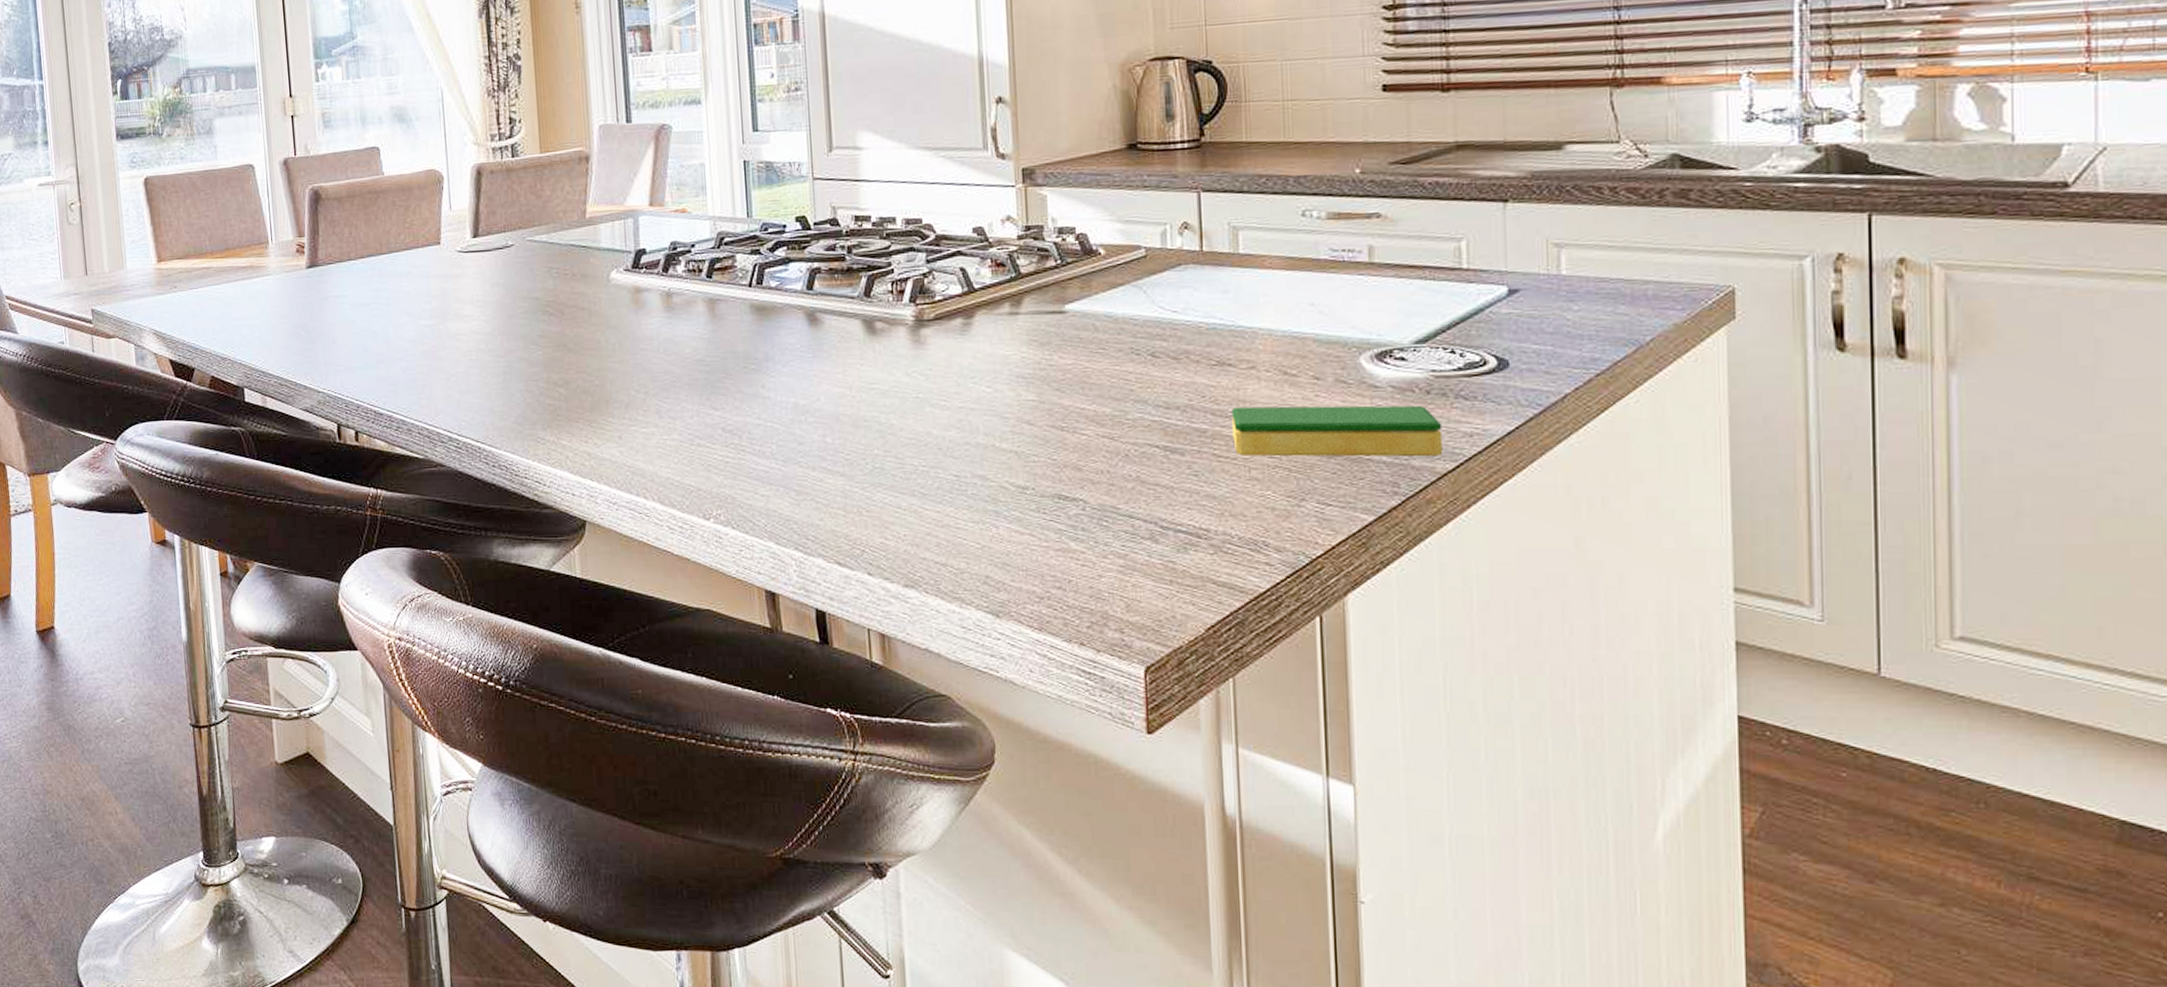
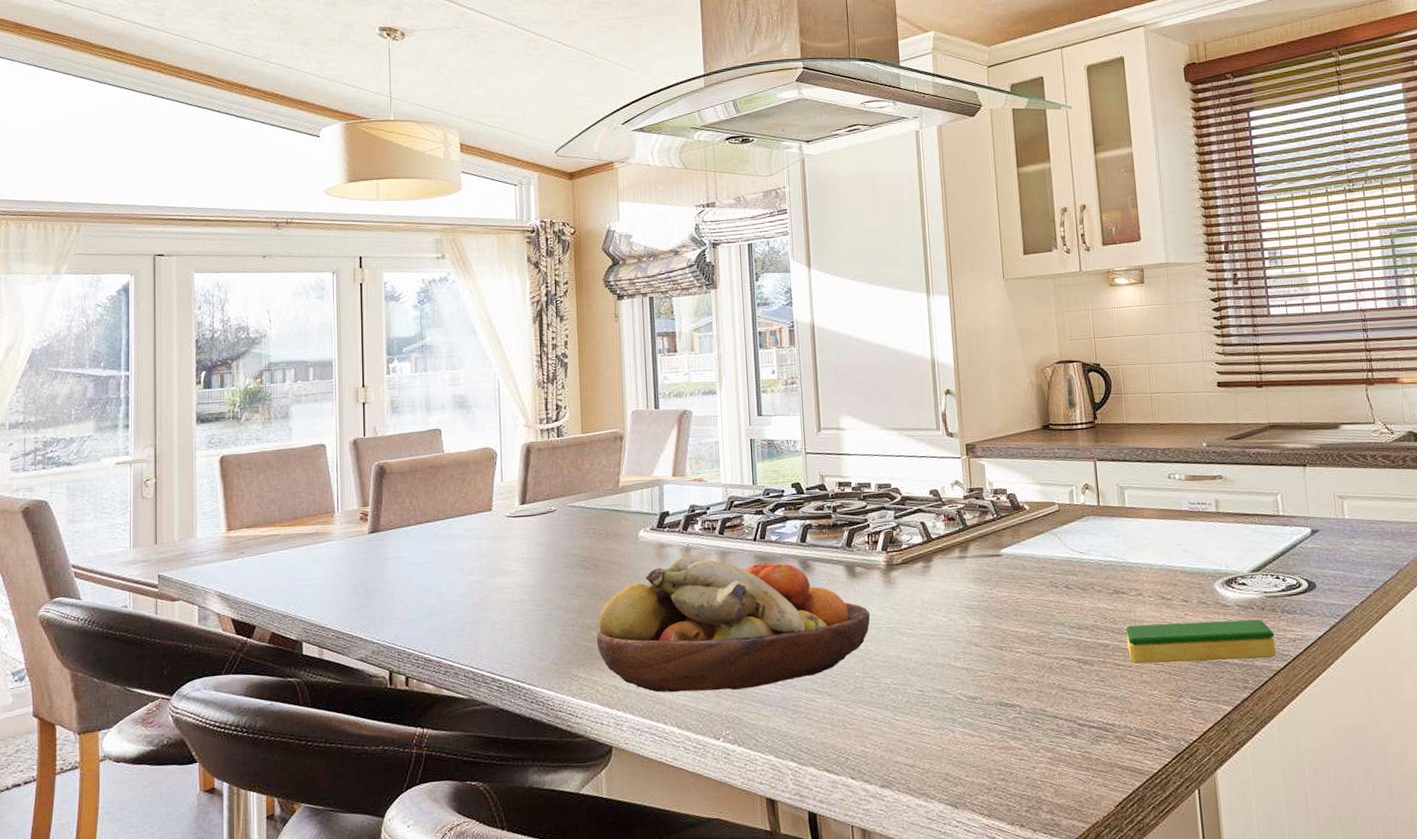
fruit bowl: none [564,303,894,464] -> present [596,556,871,693]

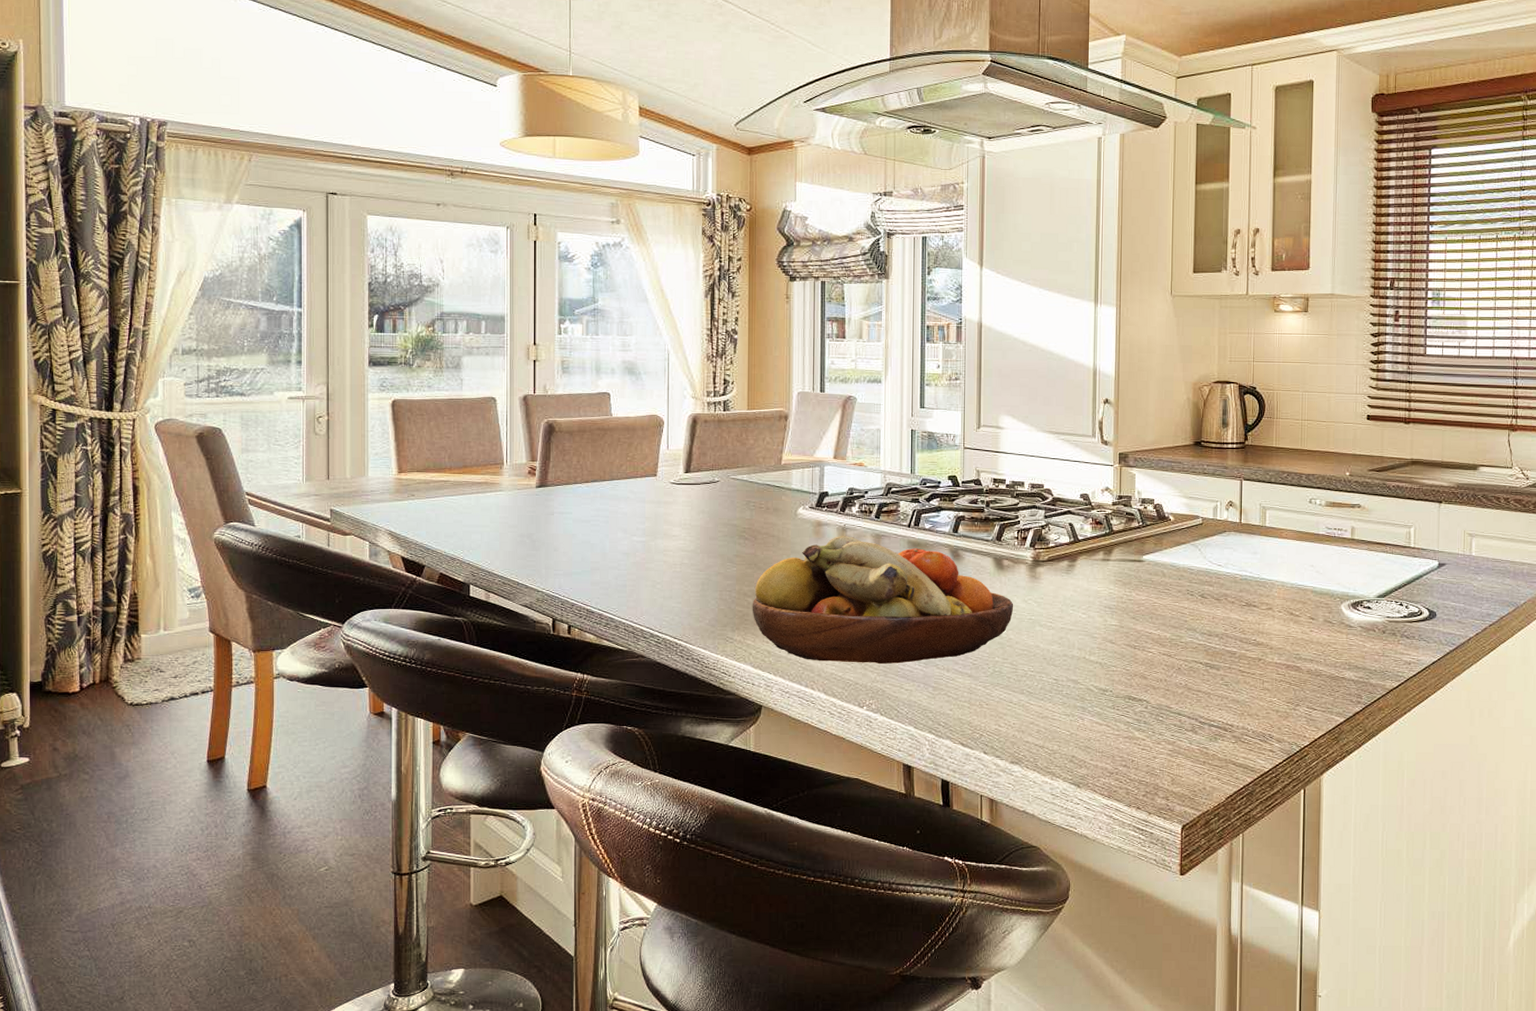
dish sponge: present [1126,619,1276,664] -> none [1253,637,1392,678]

